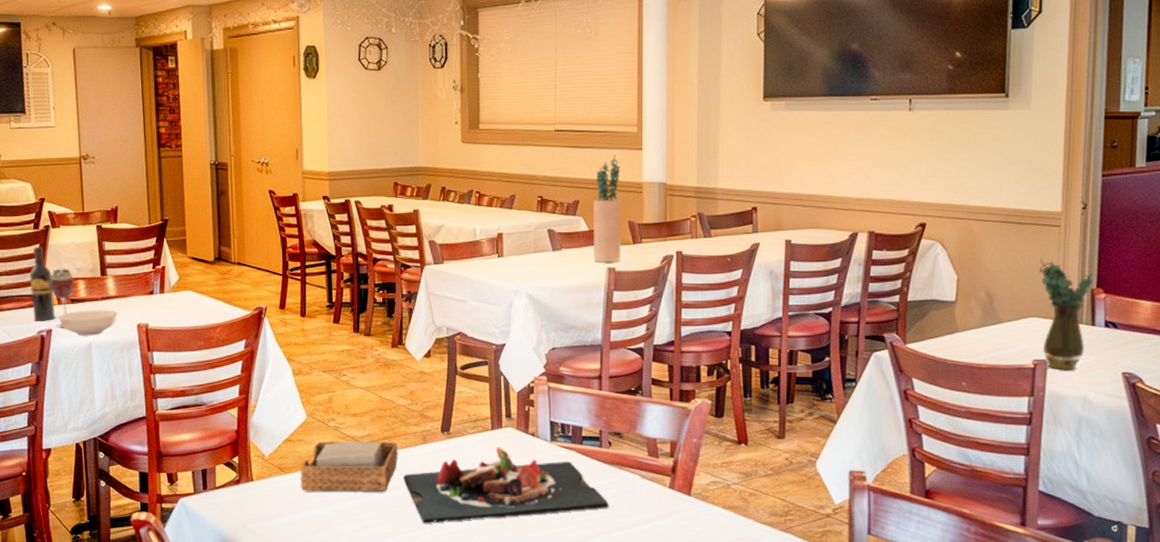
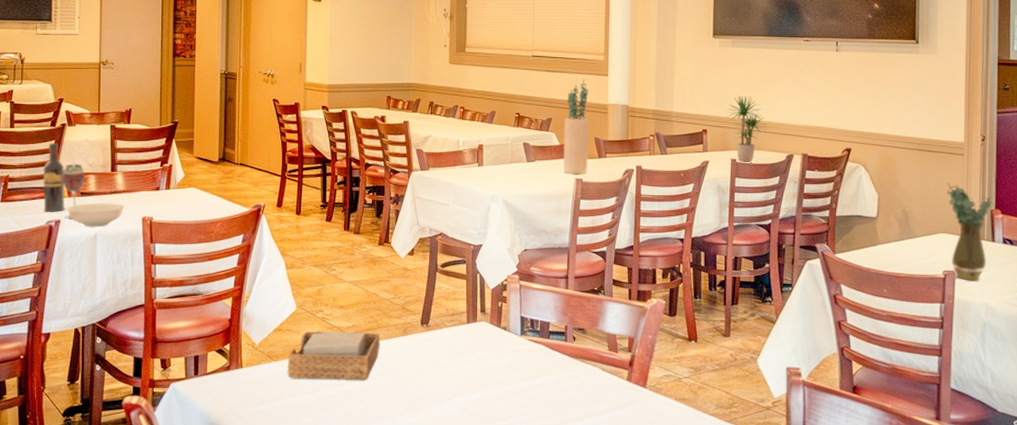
platter: present [403,447,609,524] -> none [383,339,572,411]
potted plant: none [780,166,827,243] -> present [726,95,767,162]

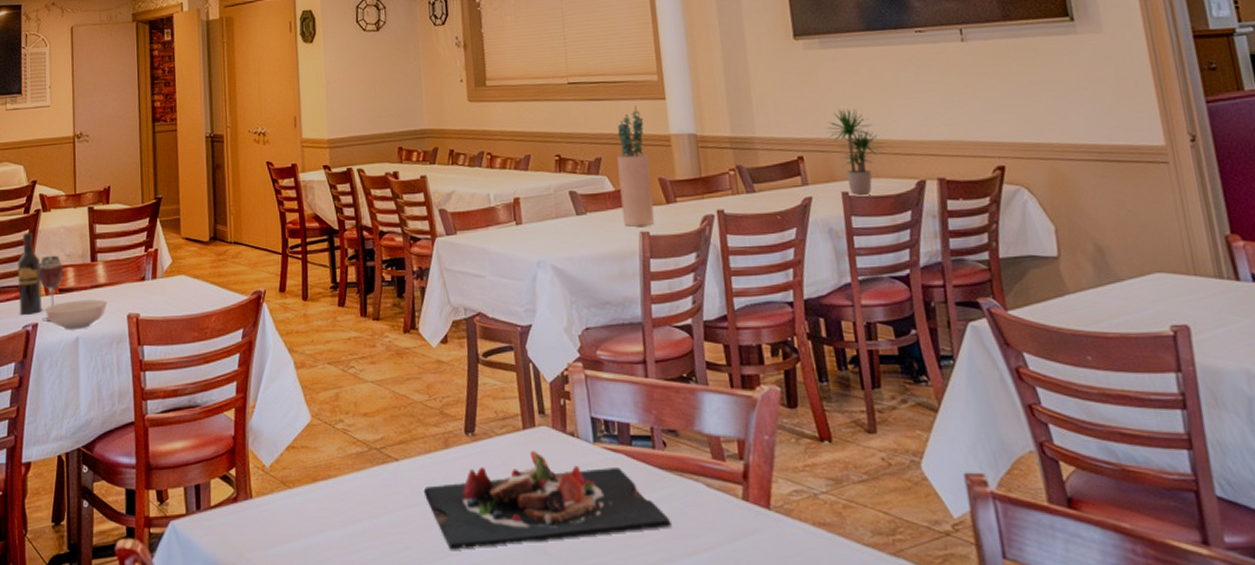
napkin holder: present [287,331,380,380] -> none [305,446,417,511]
platter: none [383,339,572,411] -> present [423,450,671,550]
vase: present [947,183,992,281] -> none [1152,202,1234,338]

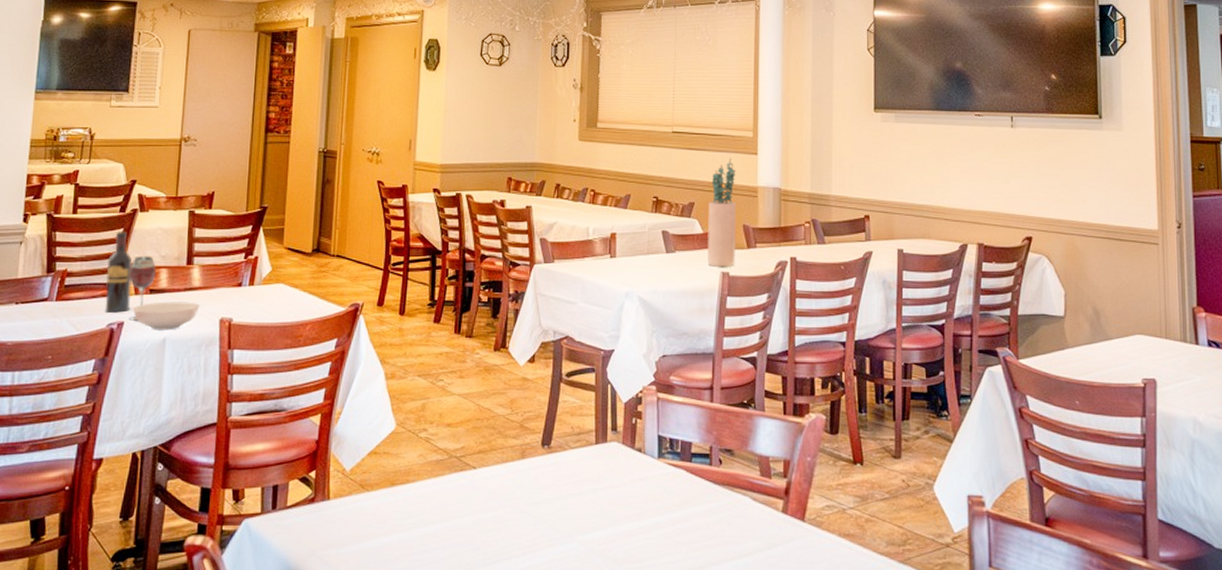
platter: present [423,450,671,550] -> none [496,463,718,552]
potted plant: present [825,109,884,195] -> none [891,177,937,253]

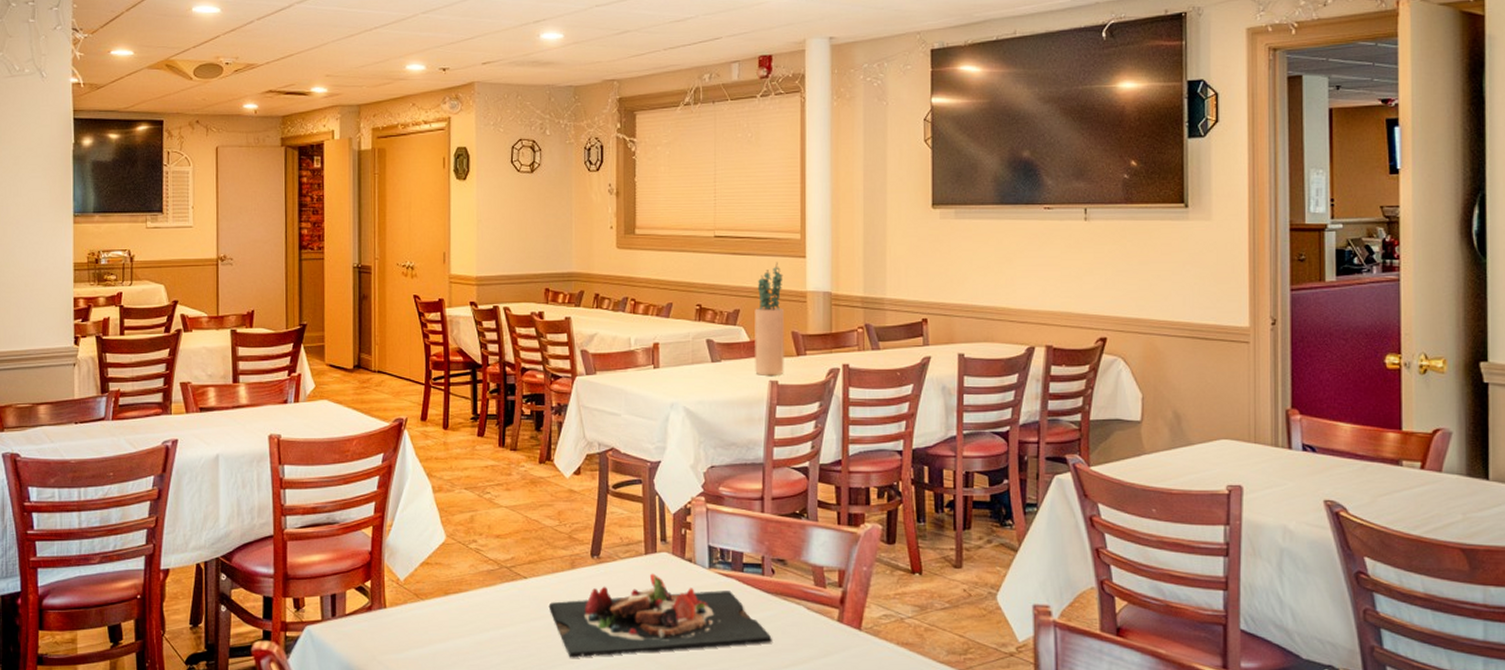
wine bottle: present [105,231,133,313] -> none [156,351,183,431]
wineglass: present [129,255,157,321] -> none [179,375,205,438]
bowl: present [133,301,200,331] -> none [186,419,249,447]
platter: none [496,463,718,552] -> present [548,573,772,658]

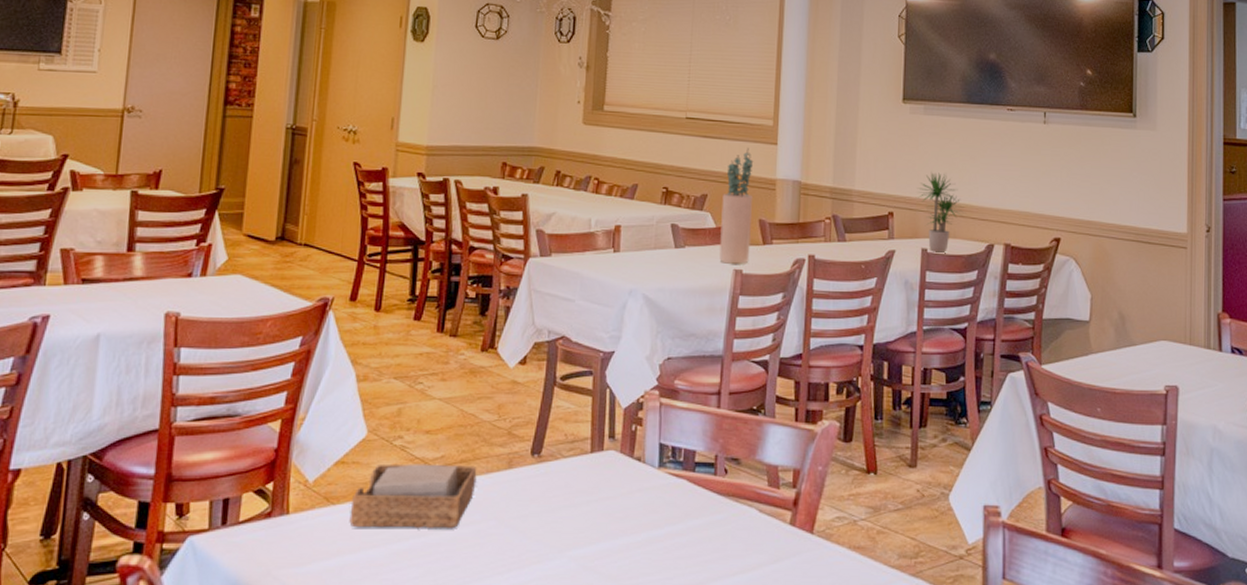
napkin holder: none [437,564,544,621] -> present [349,463,477,528]
platter: present [548,573,772,658] -> none [479,473,721,569]
potted plant: none [951,277,1001,357] -> present [917,172,964,253]

